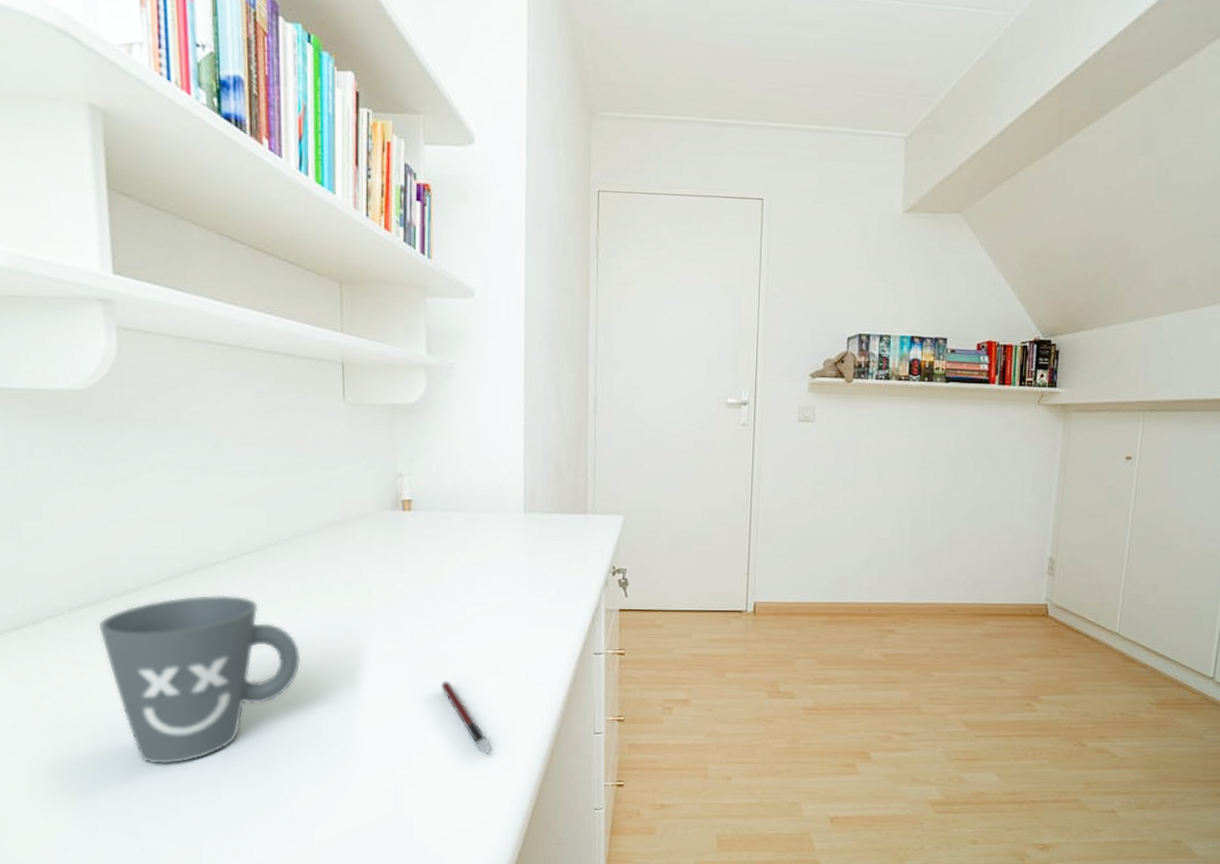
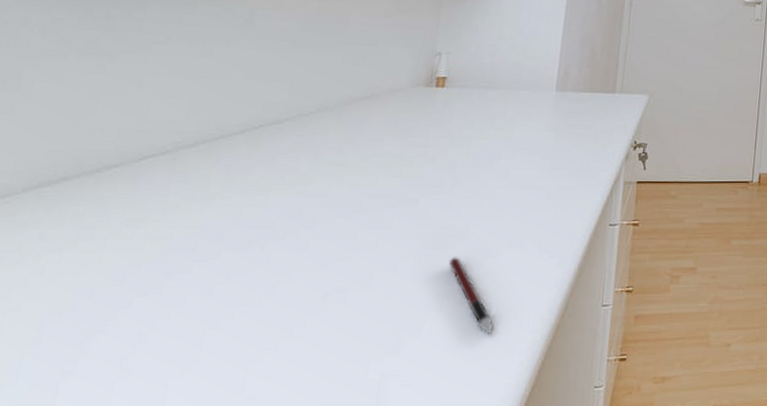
mug: present [98,594,301,765] -> none [55,170,299,370]

